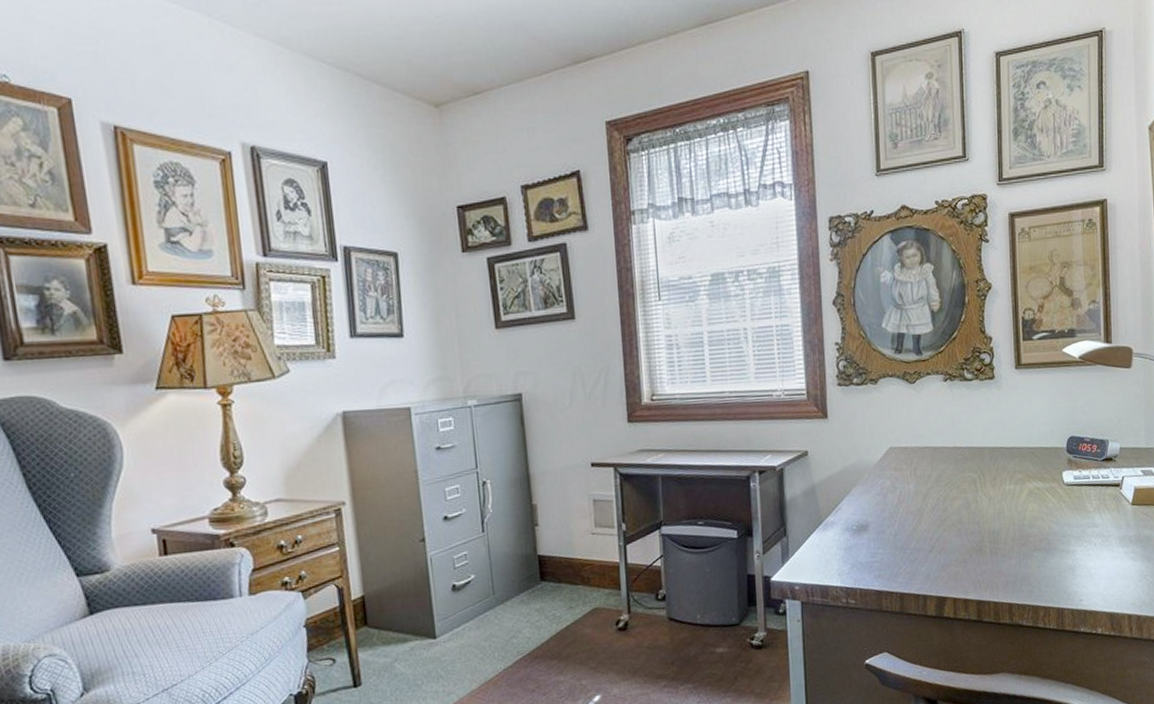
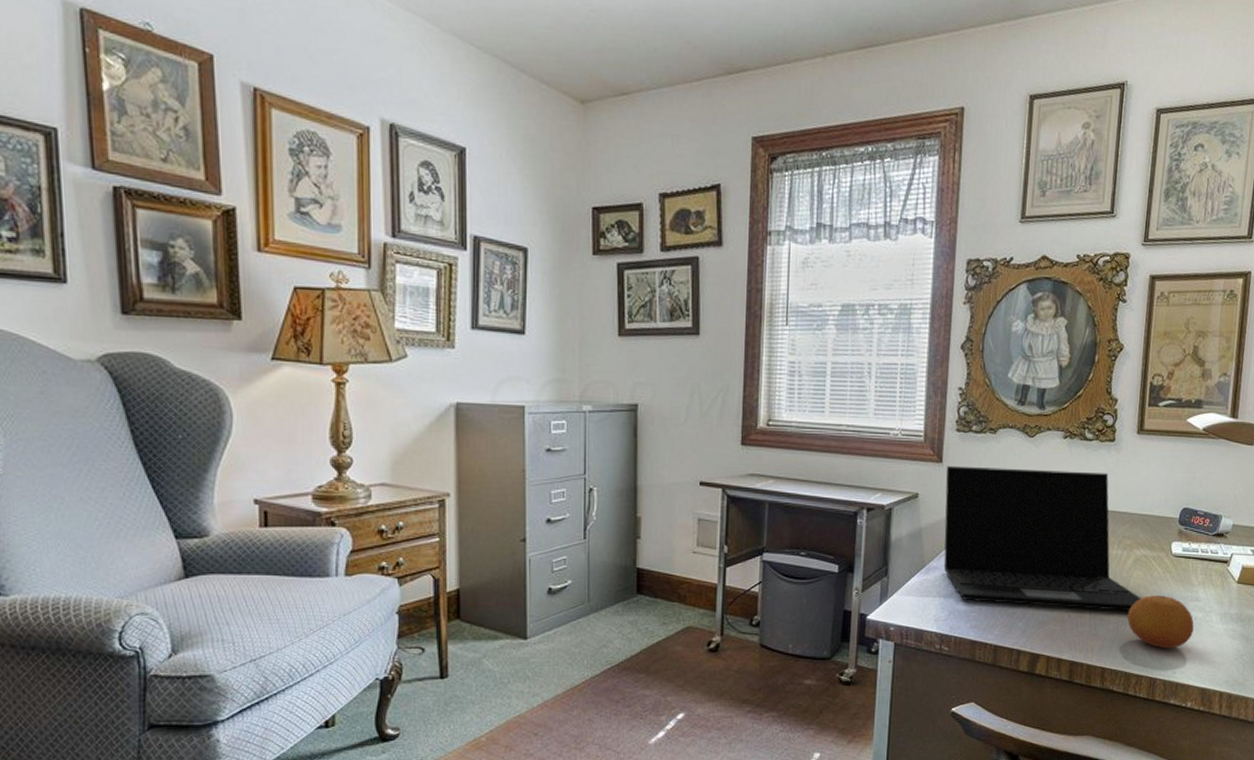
laptop: none [832,411,1040,552] -> present [943,465,1142,611]
fruit: none [1027,525,1095,578] -> present [1127,595,1194,649]

